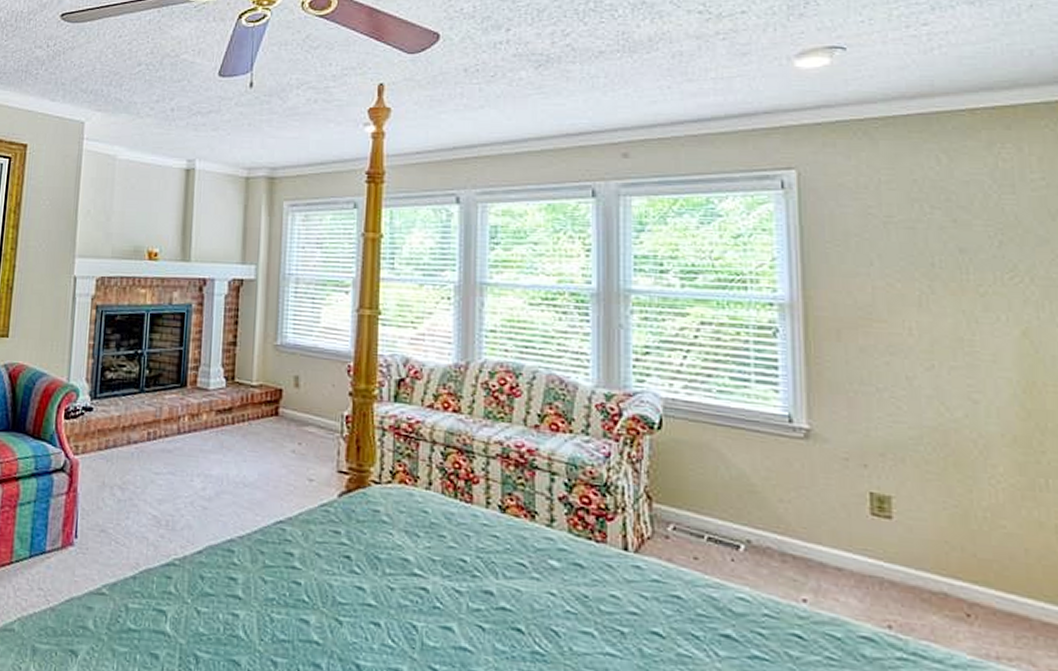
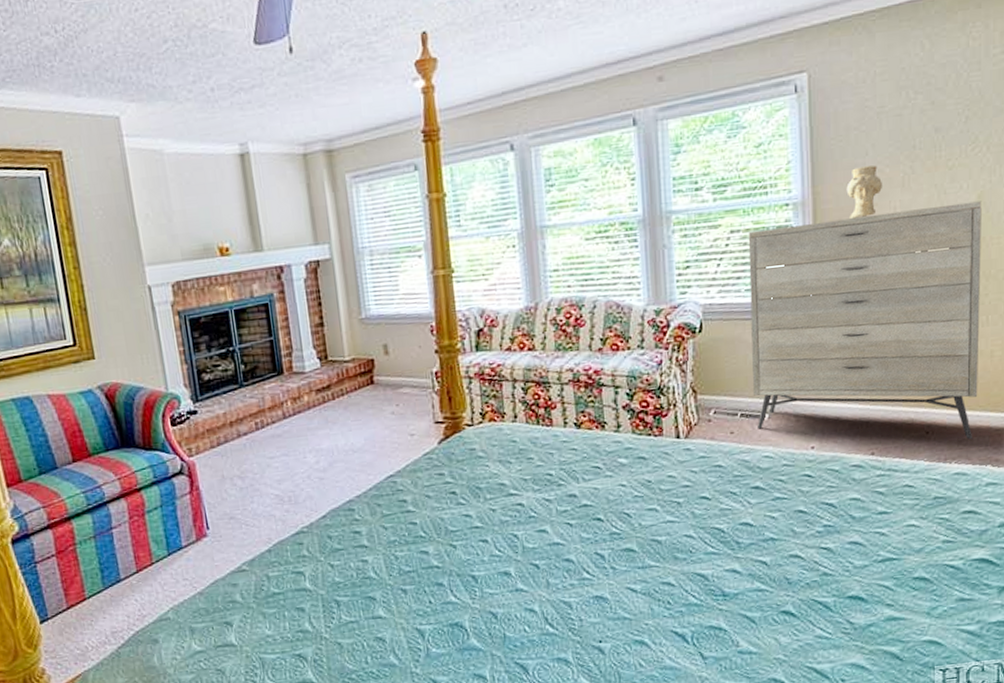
dresser: none [722,326,1041,638] -> present [748,201,982,440]
decorative vase: none [846,277,894,334] -> present [846,165,883,220]

